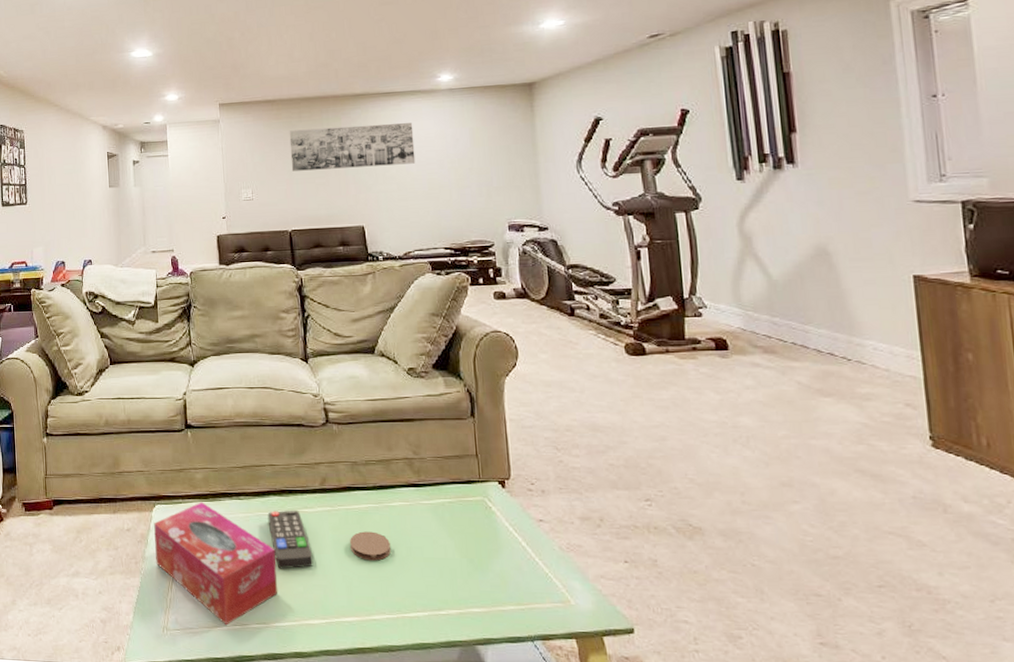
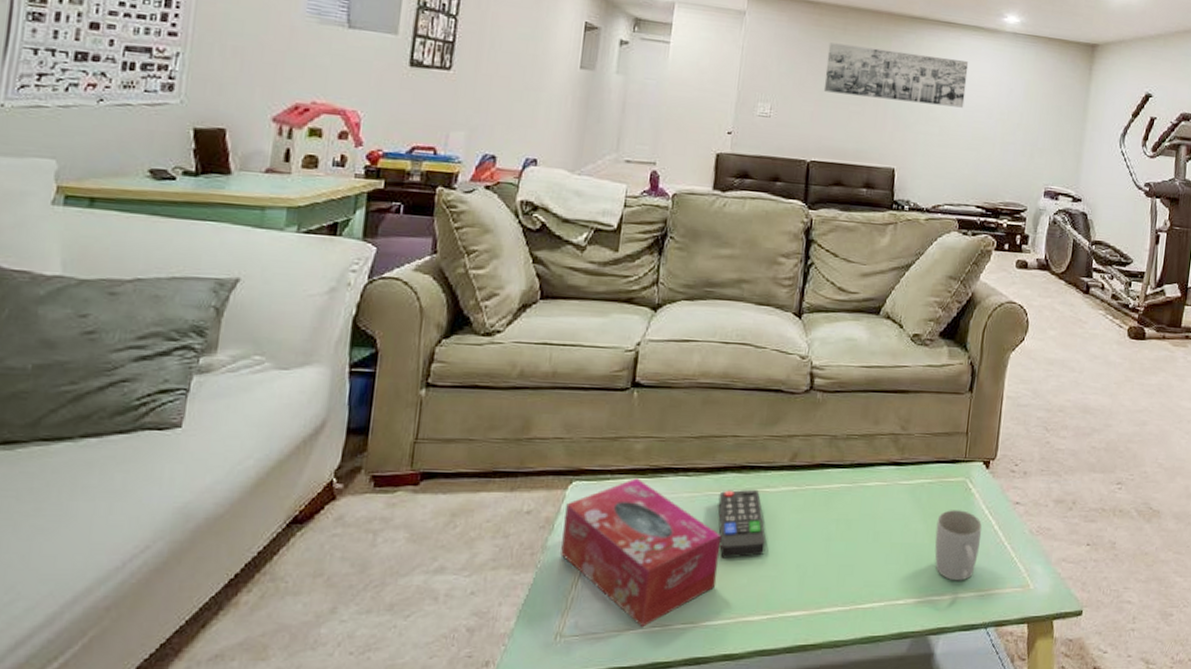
coaster: present [350,531,391,561] -> none [811,514,858,547]
mug: none [463,527,511,595] -> present [934,510,982,581]

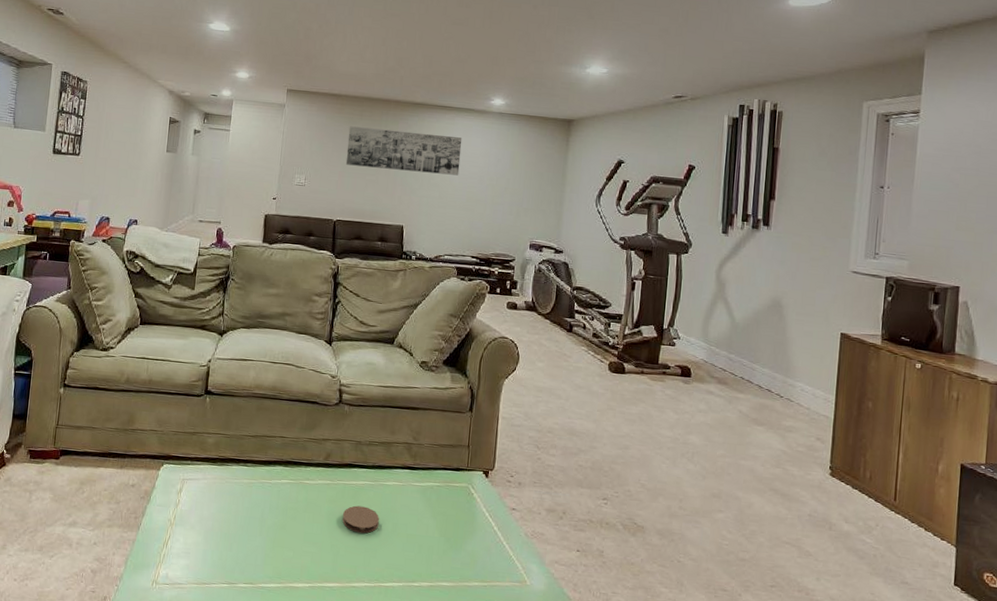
tissue box: present [561,478,722,628] -> none [156,465,273,583]
remote control: present [717,489,767,559] -> none [269,479,307,535]
coaster: none [811,514,858,547] -> present [342,505,379,534]
mug: present [934,510,982,581] -> none [443,510,484,572]

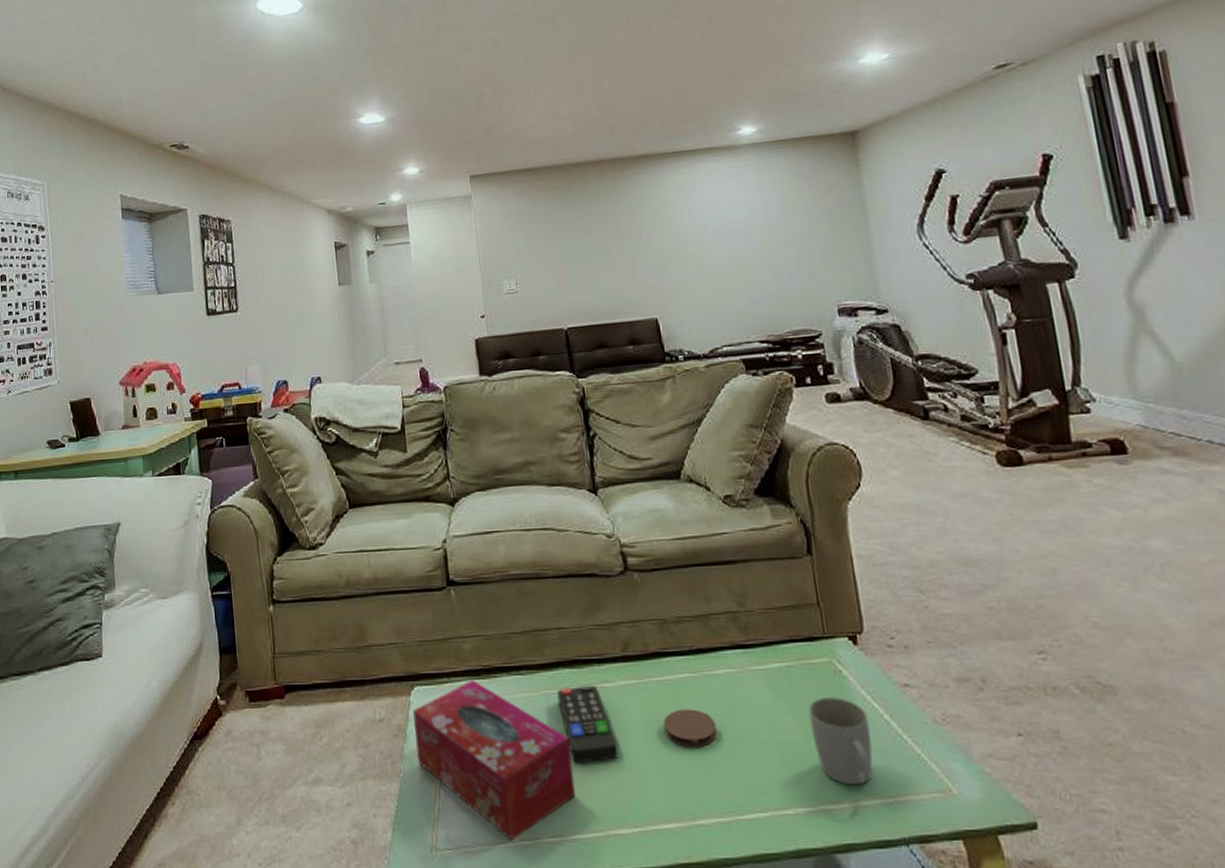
tissue box: none [156,465,273,583] -> present [413,680,576,841]
remote control: none [269,479,307,535] -> present [556,685,620,764]
wall art: present [345,126,463,176] -> none [558,187,717,255]
mug: none [443,510,484,572] -> present [808,697,873,786]

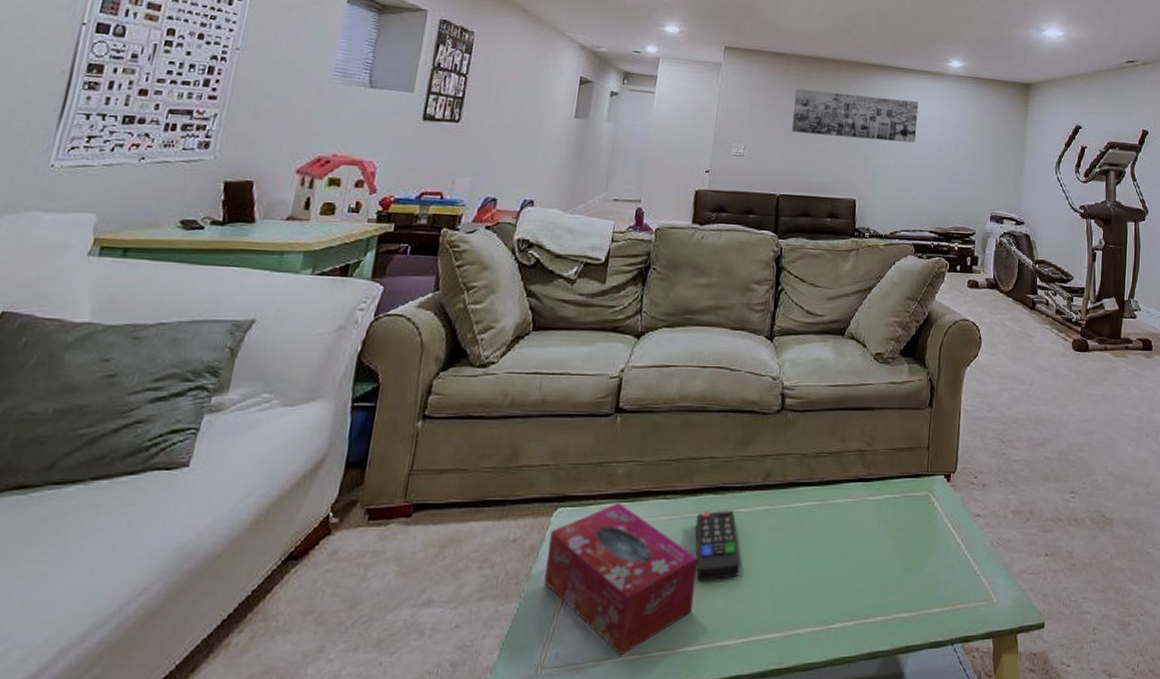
wall art: none [558,187,717,255] -> present [791,88,919,143]
coaster: present [664,709,717,748] -> none [784,532,828,566]
mug: present [808,697,873,786] -> none [901,524,946,597]

